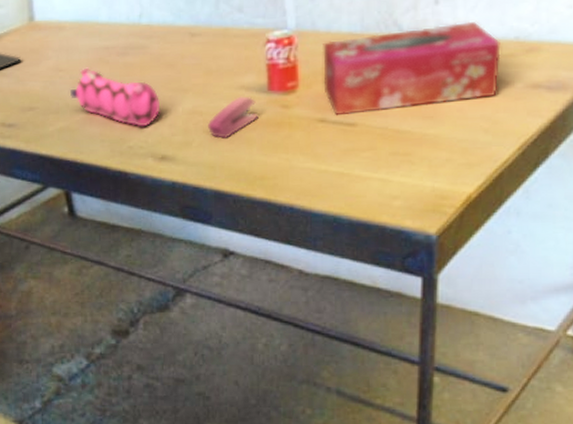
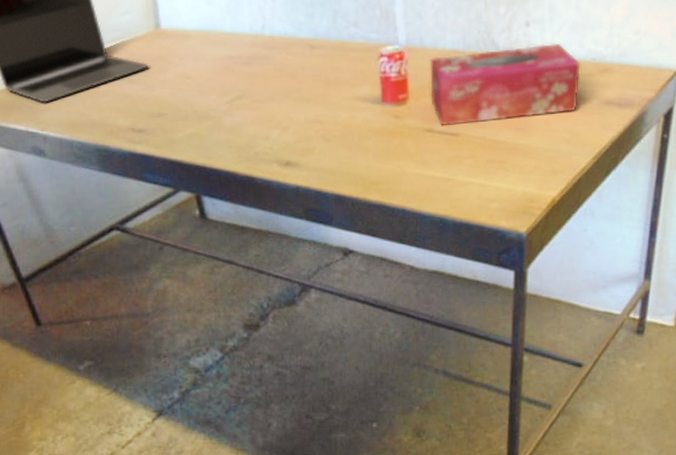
pencil case: present [69,67,161,127] -> none [197,75,284,134]
stapler: present [207,96,259,139] -> none [327,106,374,146]

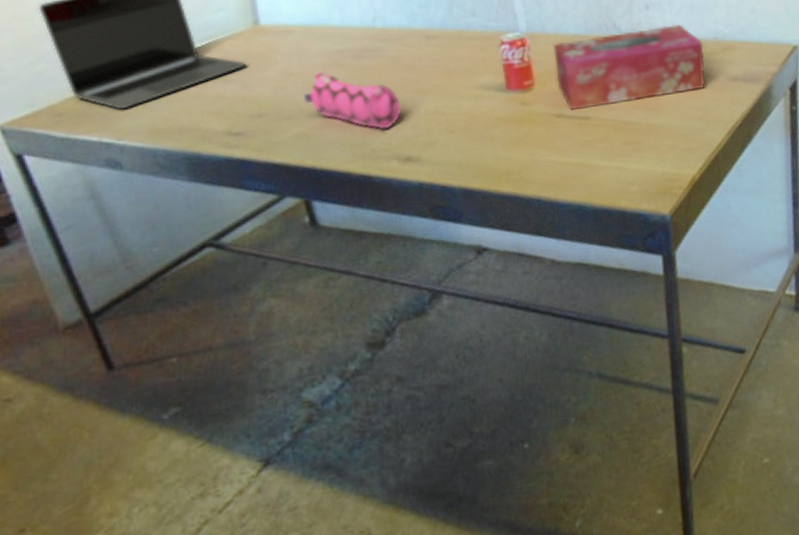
pencil case: none [197,75,284,134] -> present [303,71,402,130]

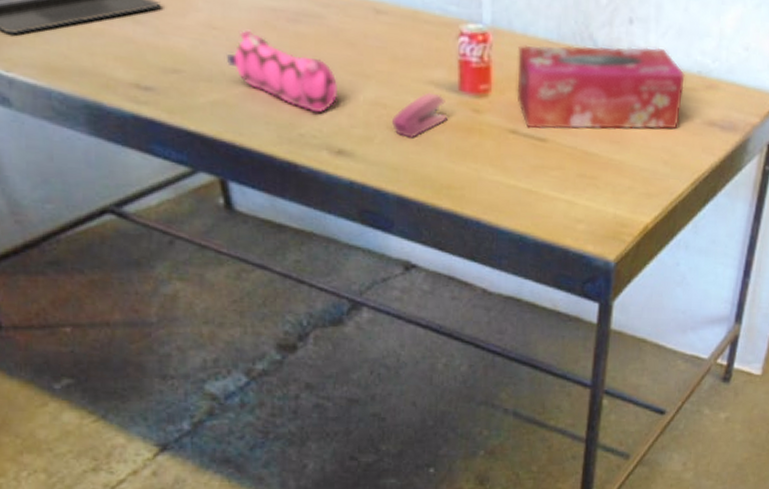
stapler: none [450,95,500,137] -> present [391,92,448,138]

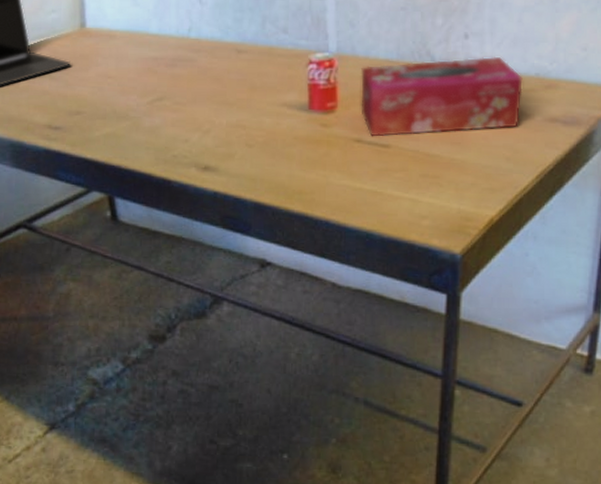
pencil case: present [226,29,339,113] -> none [117,76,206,137]
stapler: present [391,92,448,138] -> none [249,113,299,153]

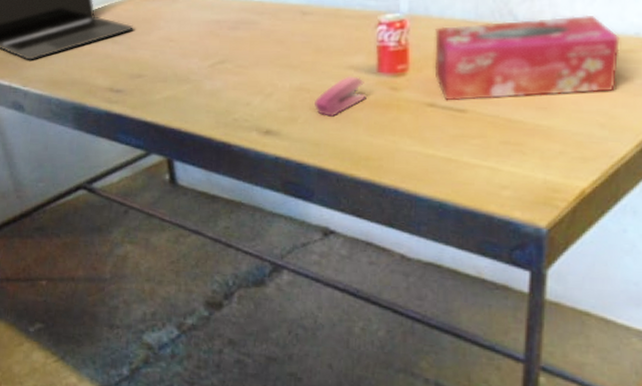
stapler: none [249,113,299,153] -> present [313,76,367,117]

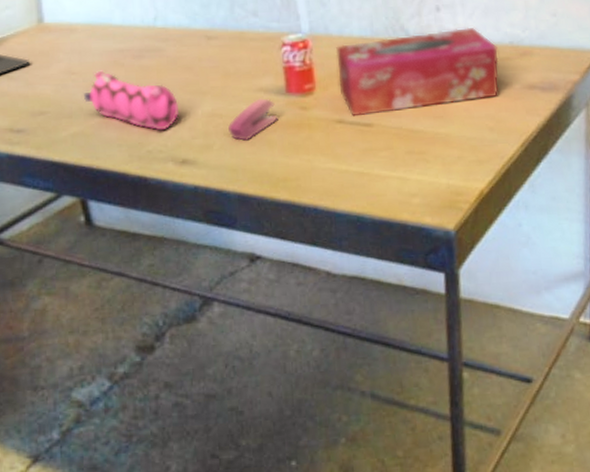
pencil case: none [178,39,269,101] -> present [83,70,180,131]

